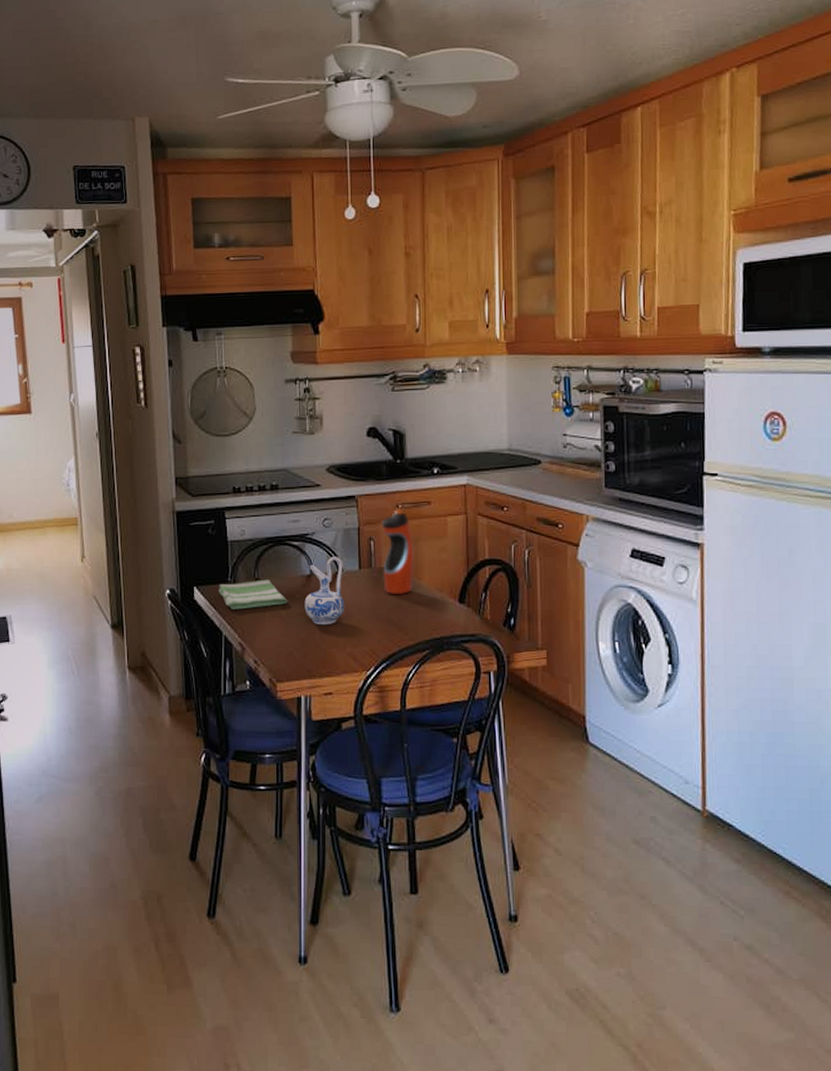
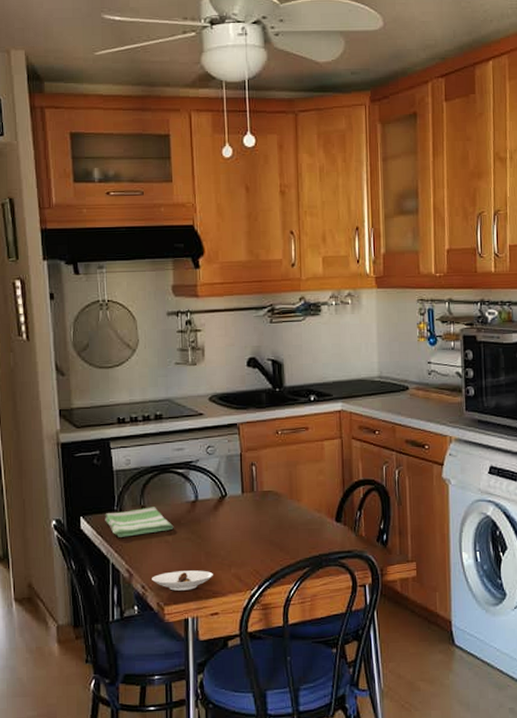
saucer: none [264,647,328,668] -> present [152,570,213,591]
ceramic pitcher: present [304,557,345,626] -> none [190,482,229,549]
water bottle: present [381,508,415,594] -> none [262,434,295,516]

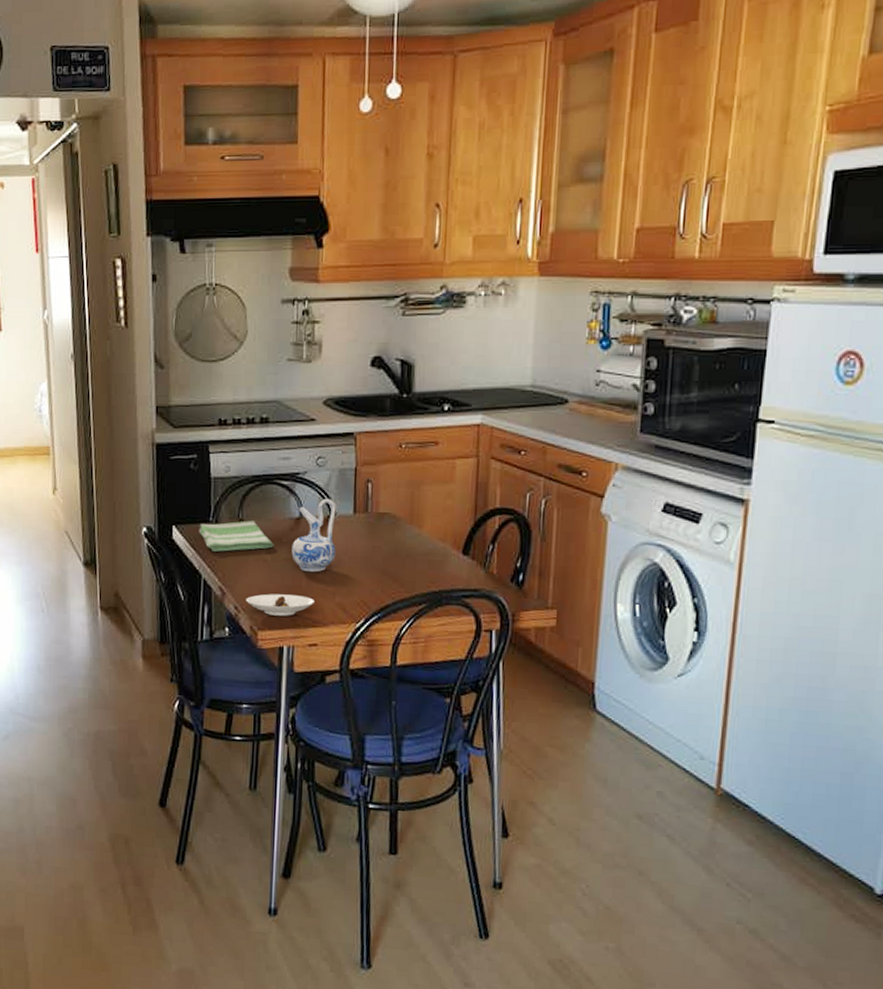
ceramic pitcher: none [190,482,229,549] -> present [291,499,337,573]

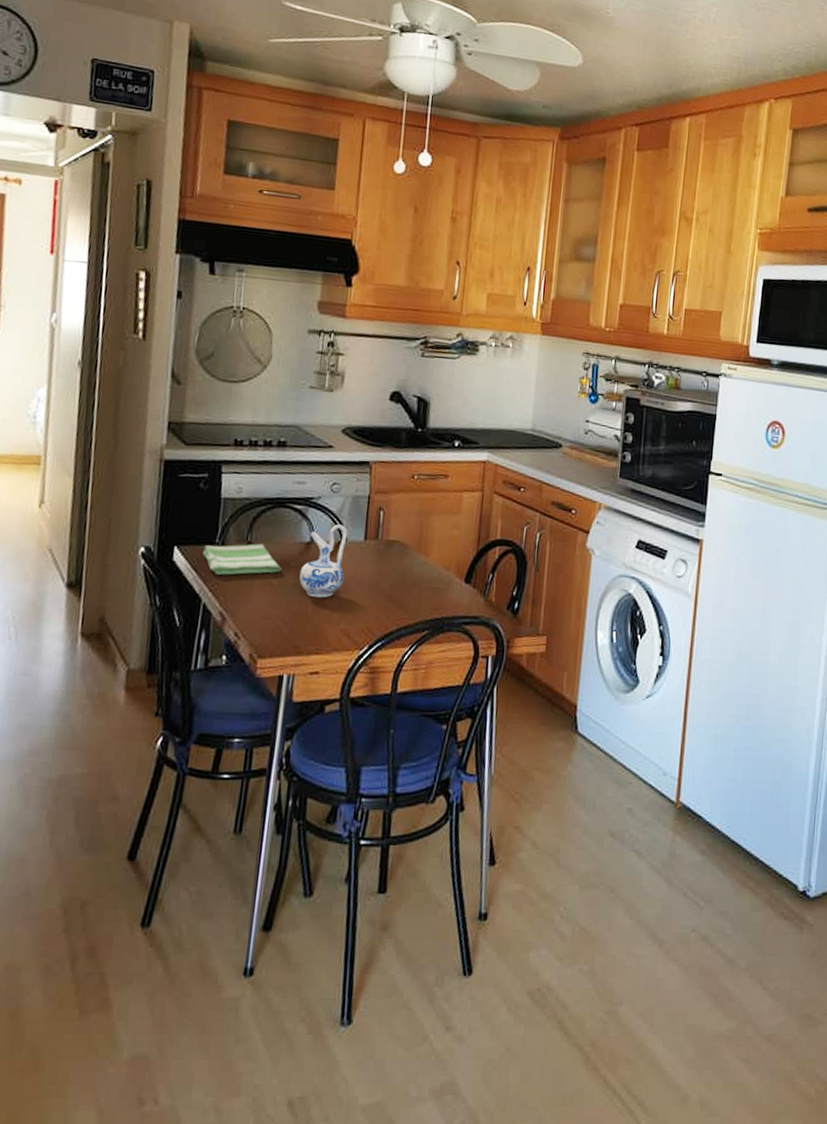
saucer: present [246,593,314,616] -> none [247,619,319,643]

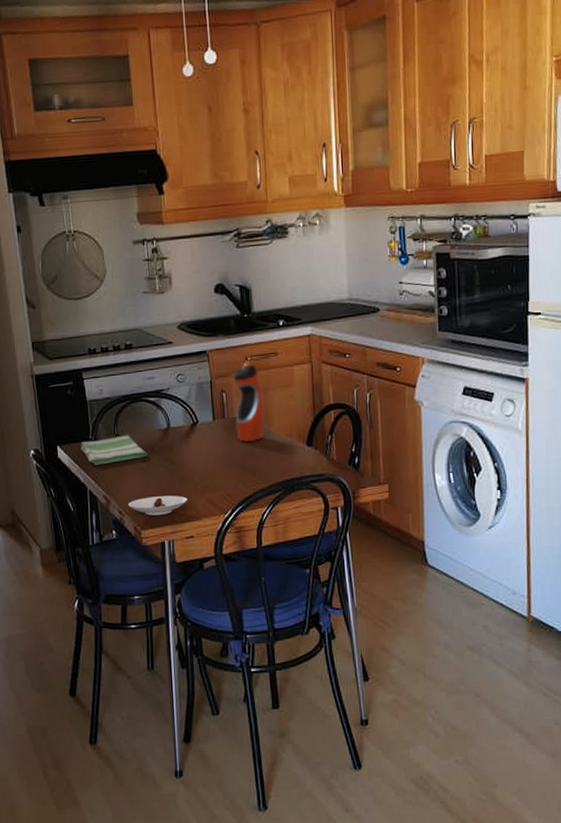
saucer: none [247,619,319,643] -> present [128,495,187,516]
ceramic pitcher: present [299,524,348,598] -> none [163,410,202,475]
water bottle: none [389,479,425,570] -> present [232,360,265,442]

